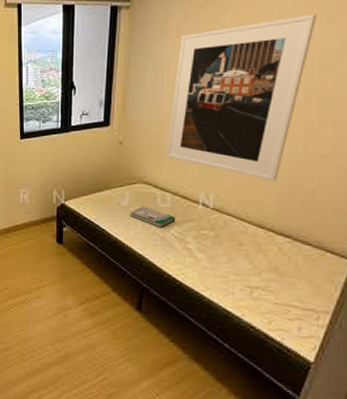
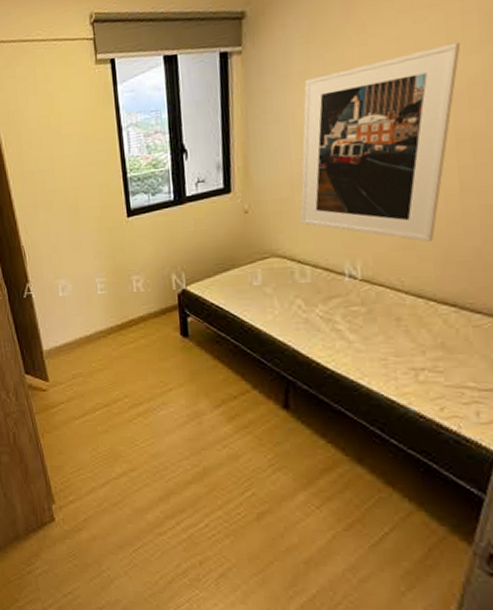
book: present [130,206,176,229] -> none [265,284,319,309]

